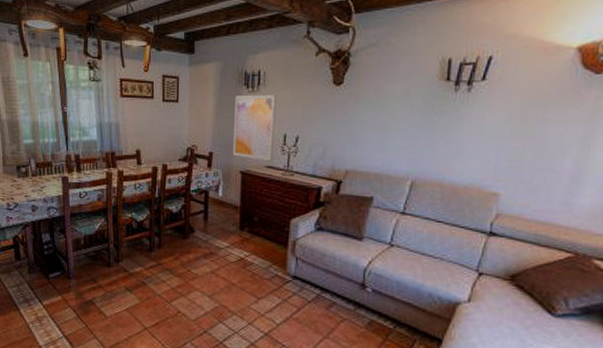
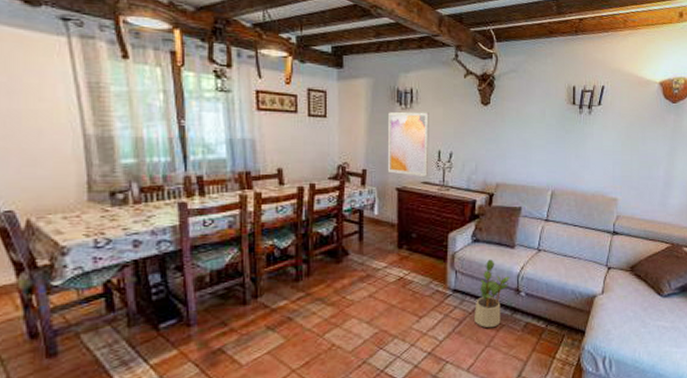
potted plant: none [314,250,356,320] -> present [475,259,511,328]

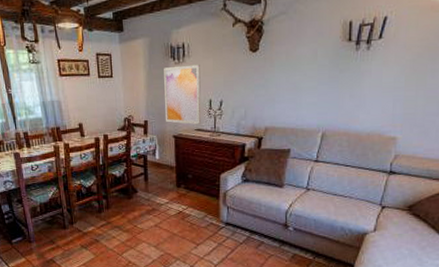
potted plant: present [475,259,511,328] -> none [245,197,279,257]

